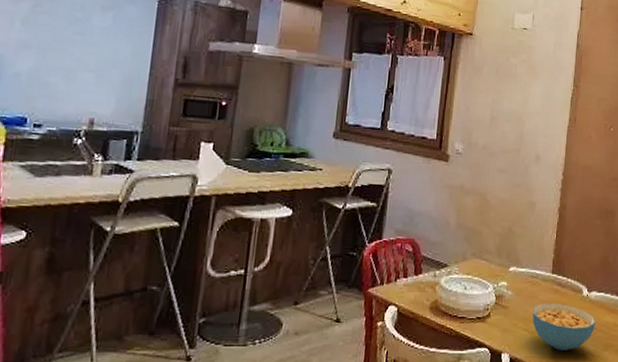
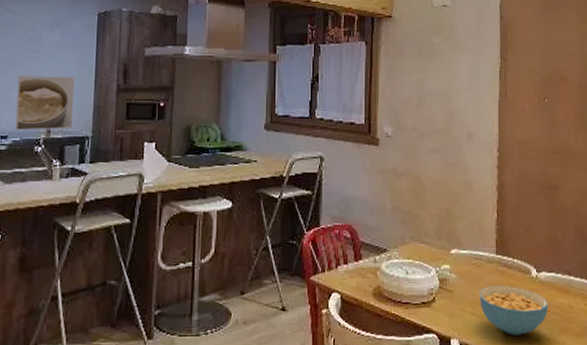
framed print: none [52,59,127,122] -> present [15,76,75,130]

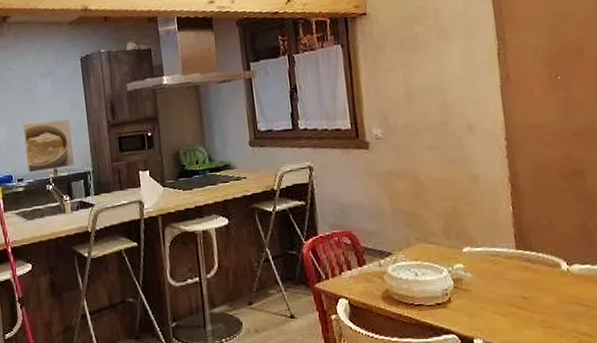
cereal bowl: present [479,285,549,335] -> none [500,281,587,333]

